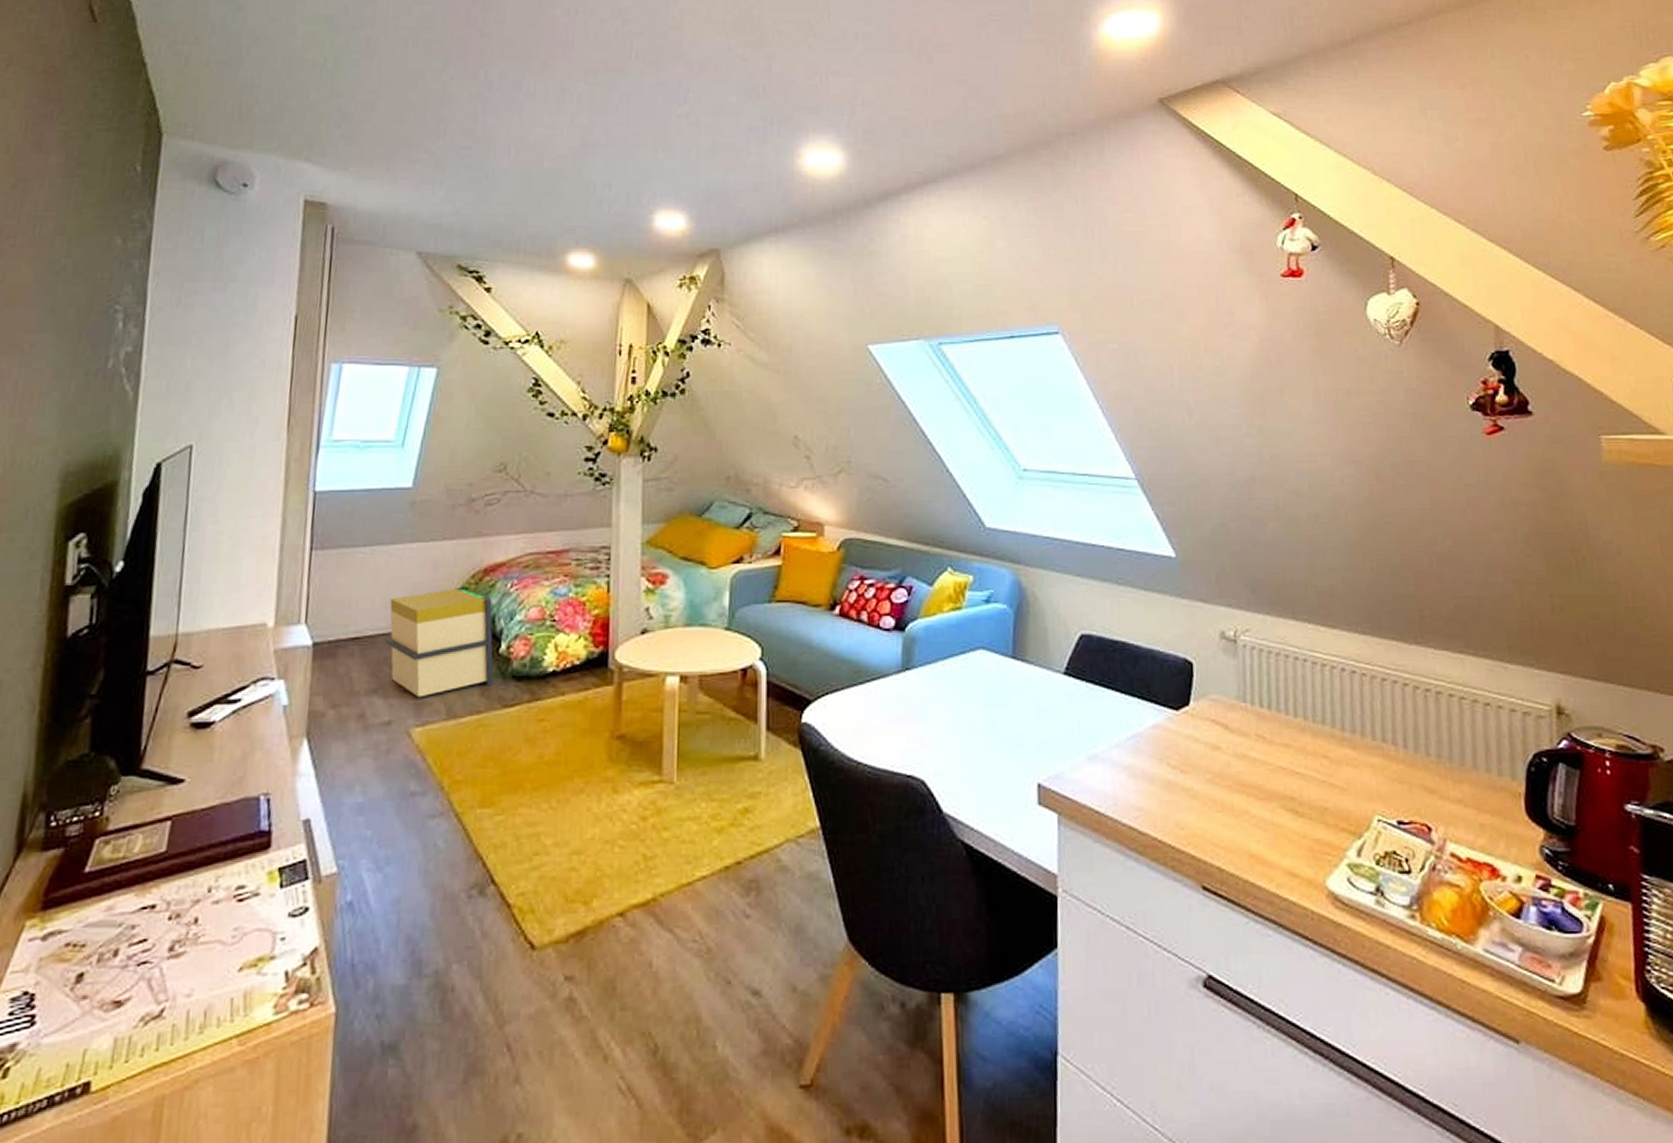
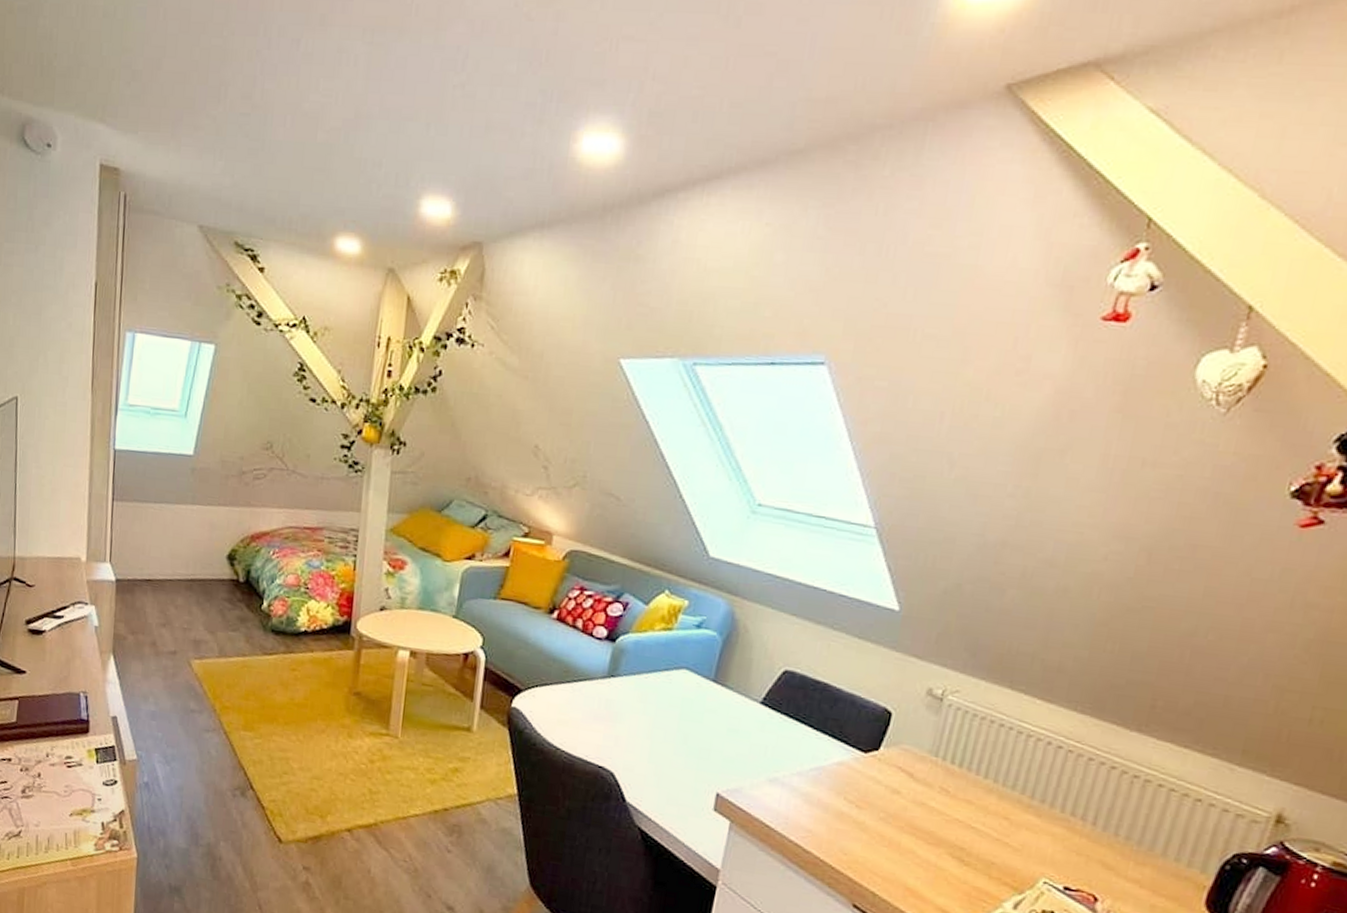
storage bin: present [385,588,494,698] -> none [171,549,257,636]

